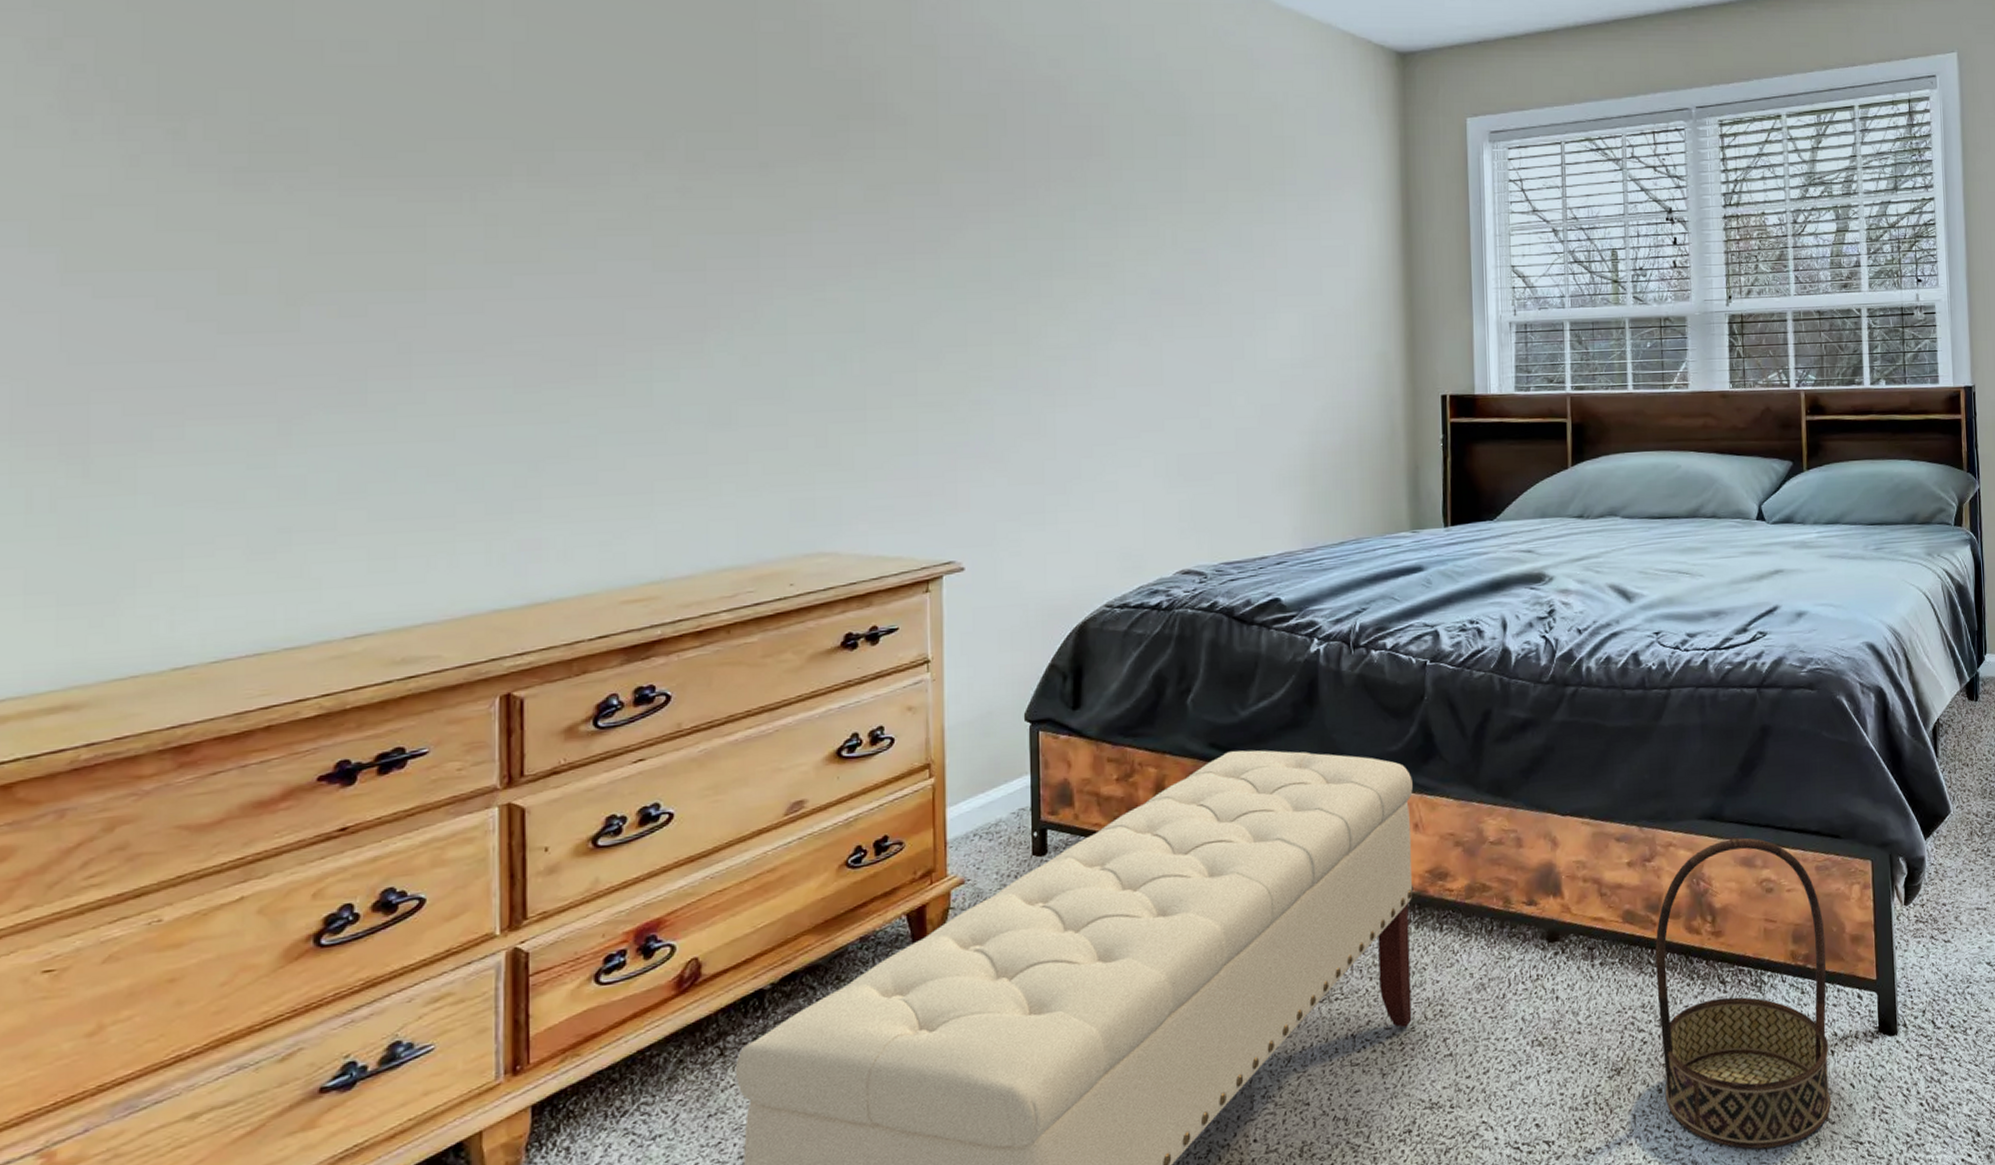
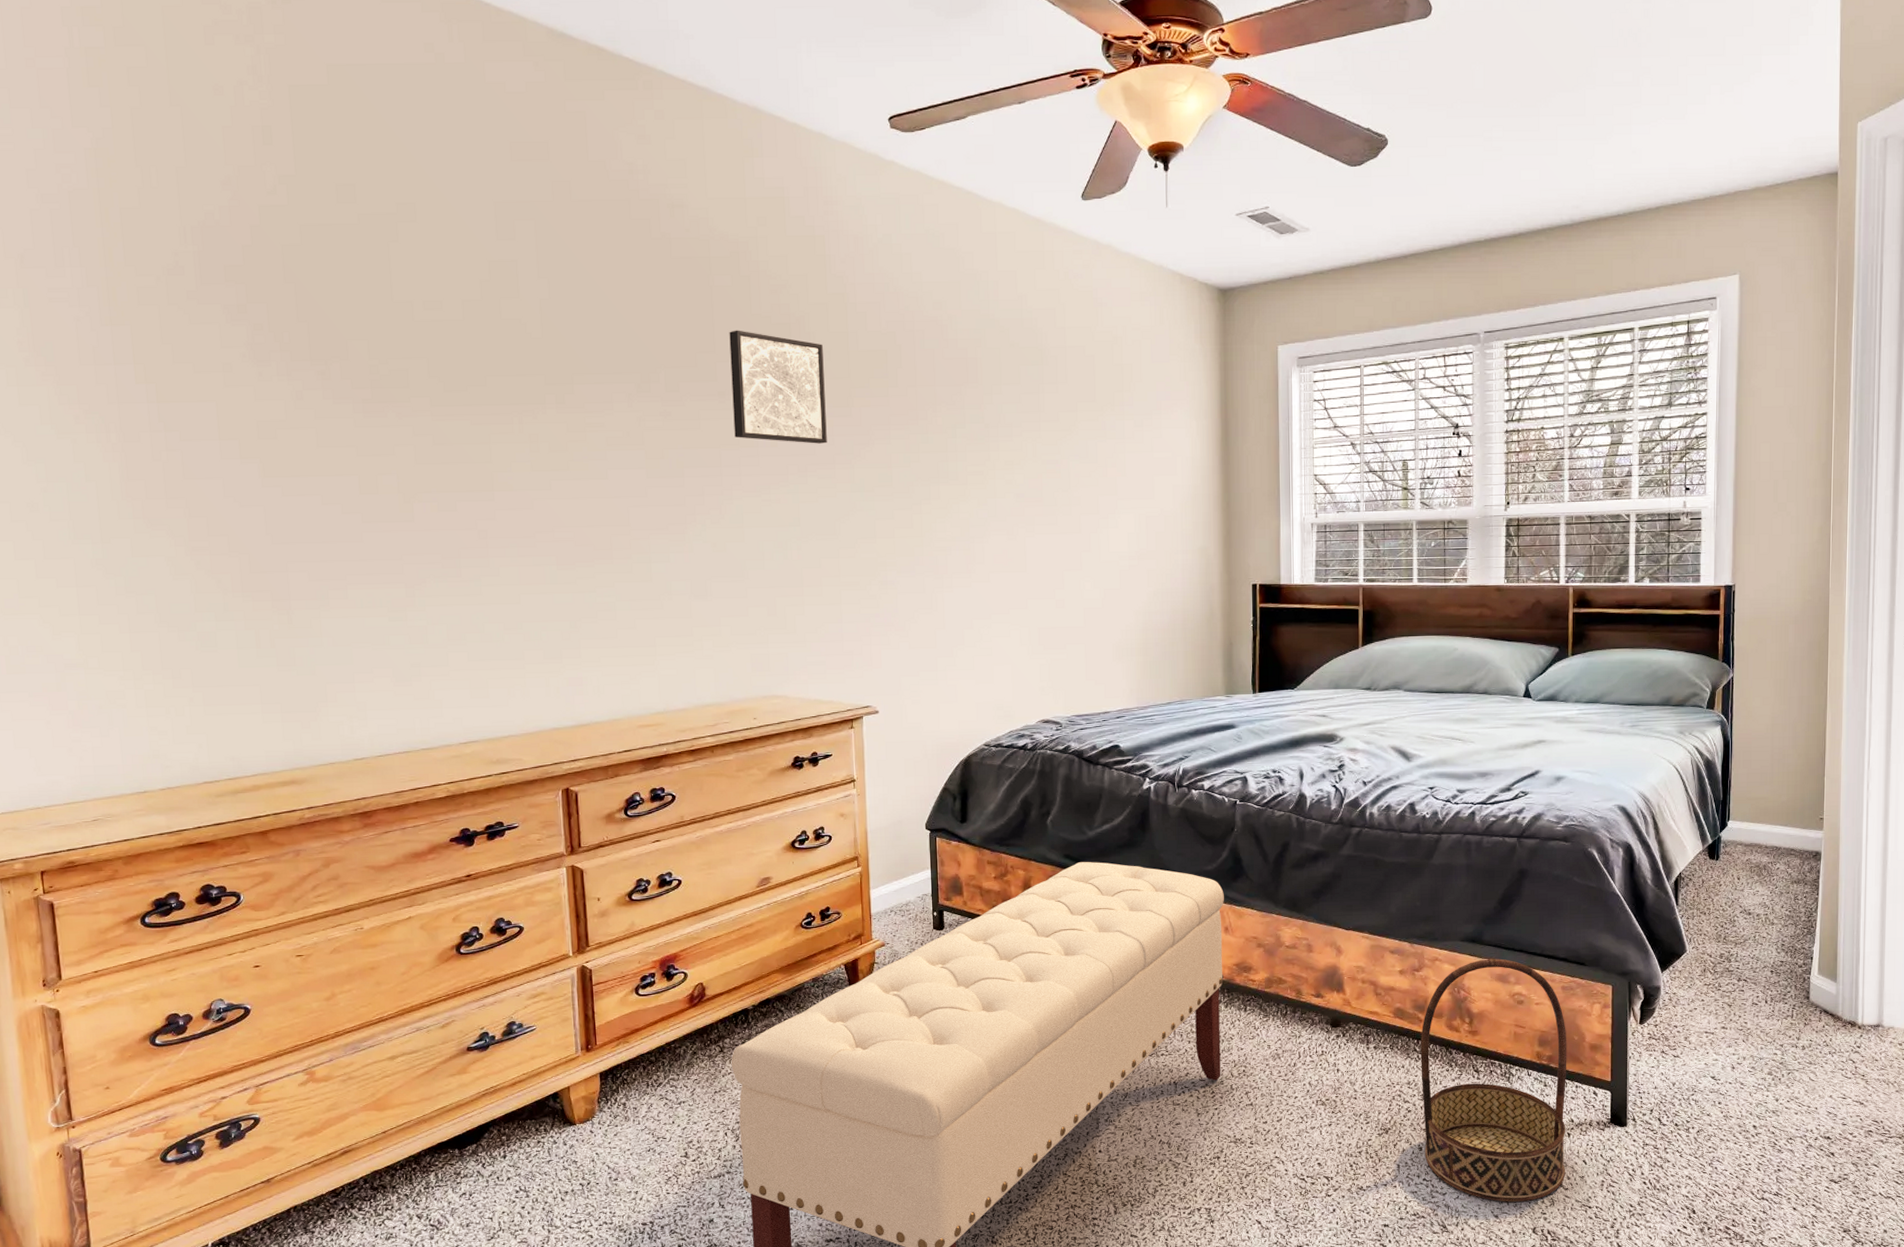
wall art: none [778,86,905,229] -> present [729,330,827,444]

